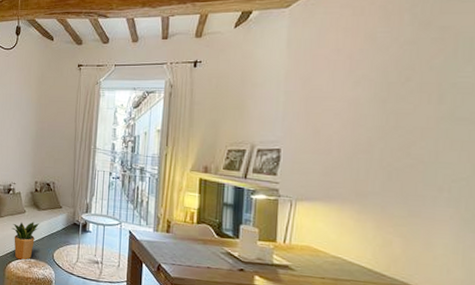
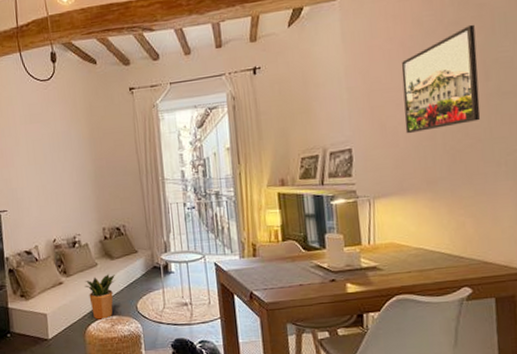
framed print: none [340,46,434,144] -> present [401,24,481,134]

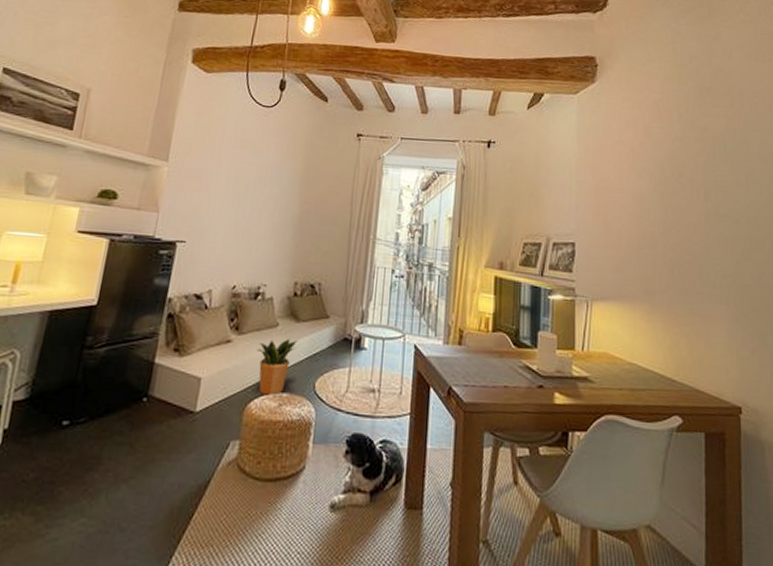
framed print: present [401,24,481,134] -> none [629,144,699,239]

